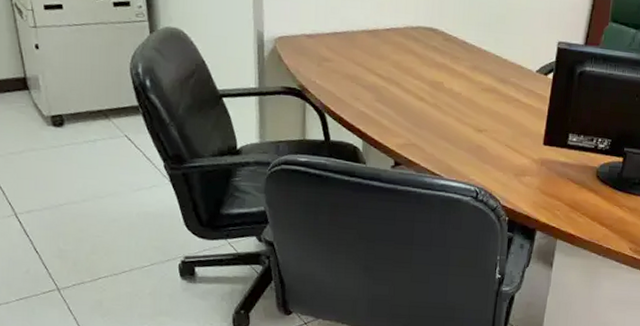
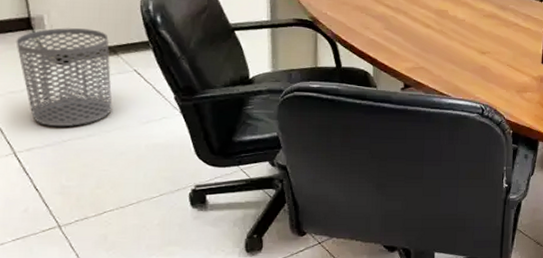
waste bin: none [13,89,105,191] -> present [16,28,112,127]

